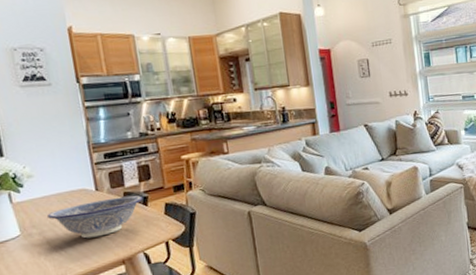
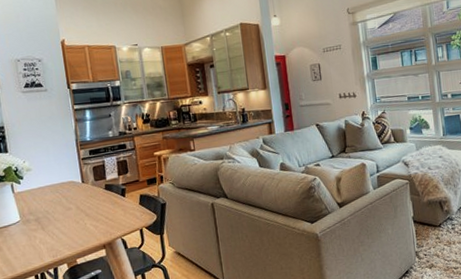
decorative bowl: present [46,195,143,239] -> none [41,187,122,225]

